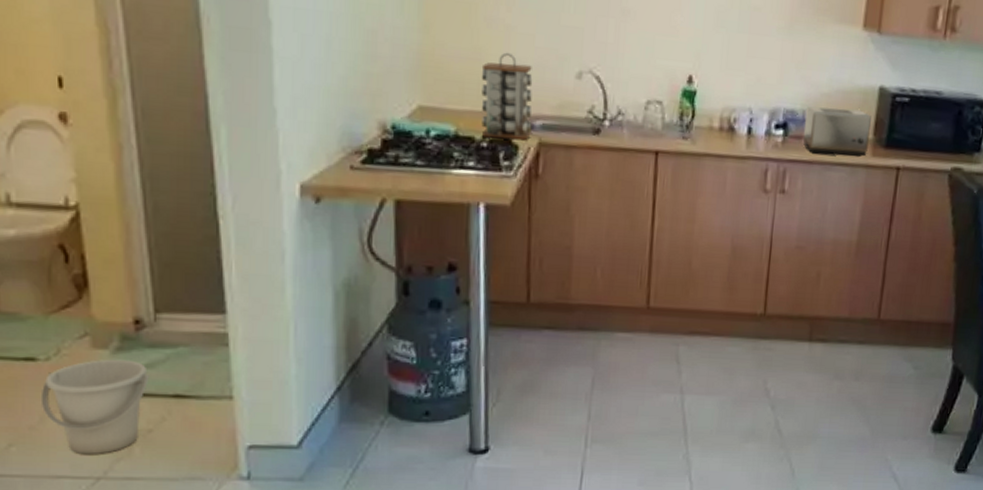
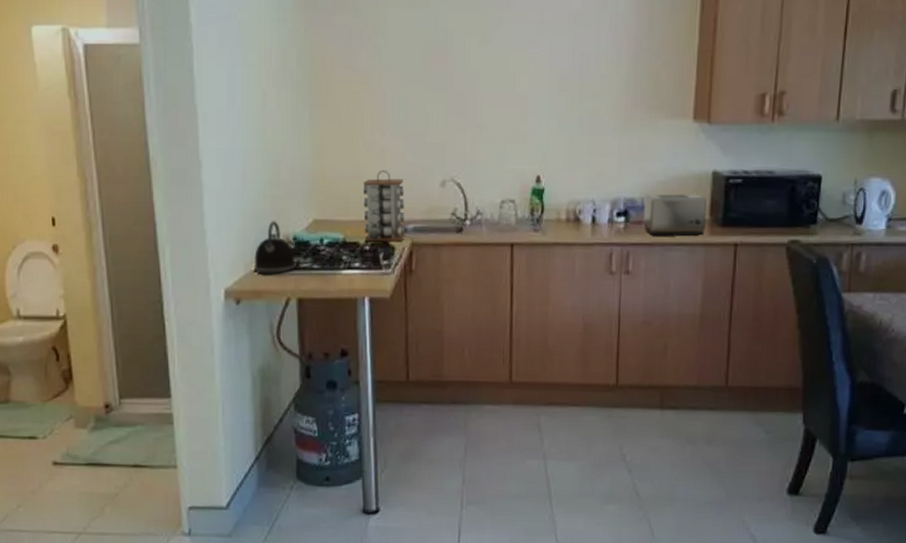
bucket: present [40,359,150,455] -> none [39,436,116,515]
kettle: none [339,103,394,170] -> present [253,221,296,275]

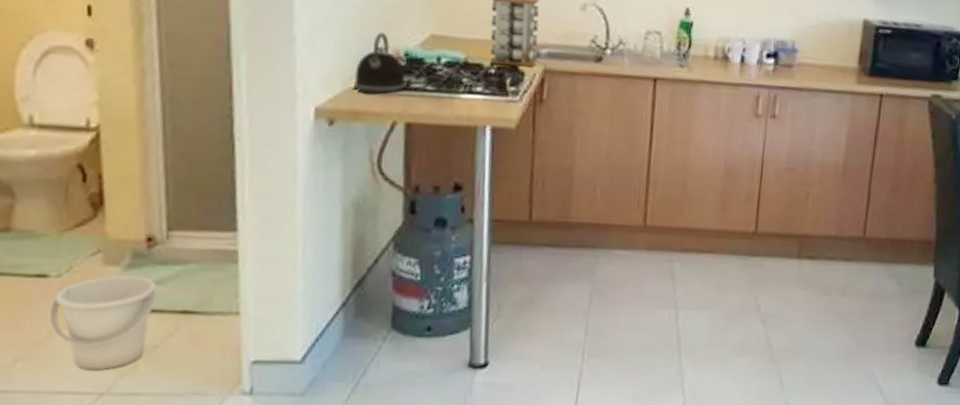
bucket: none [39,436,116,515] -> present [49,275,159,371]
toaster: present [643,193,706,236] -> none [792,37,856,84]

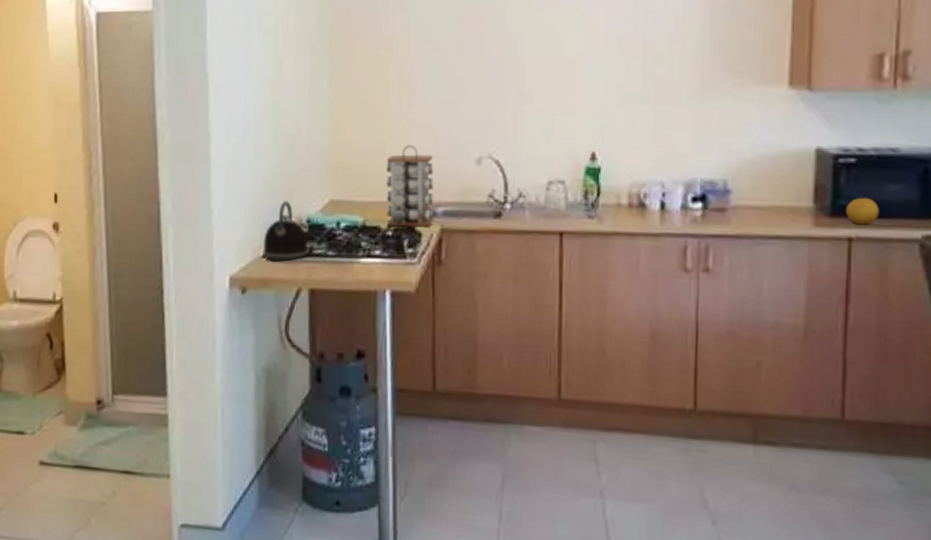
bucket: present [49,275,159,371] -> none [25,435,106,523]
fruit: none [880,62,904,85] -> present [846,197,879,225]

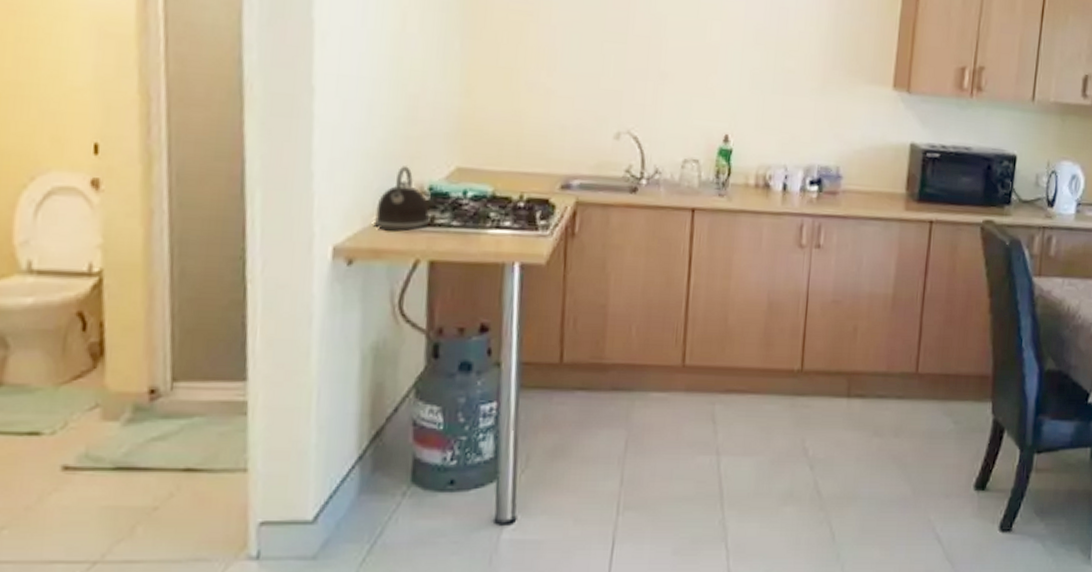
spice rack: present [386,144,434,228] -> none [519,114,572,200]
fruit: present [846,197,879,225] -> none [929,186,954,211]

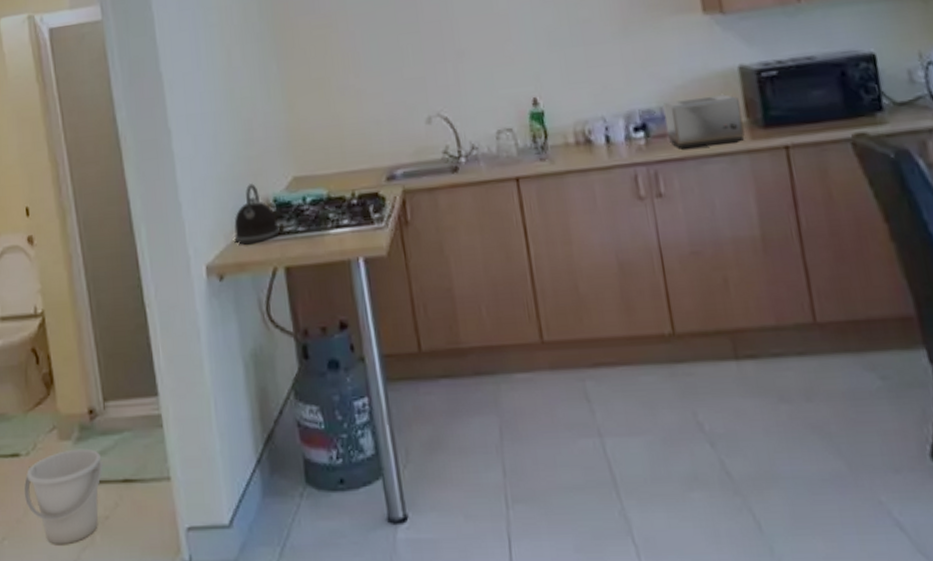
bucket: none [40,431,161,537] -> present [24,448,104,545]
toaster: none [837,163,903,211] -> present [662,94,745,150]

